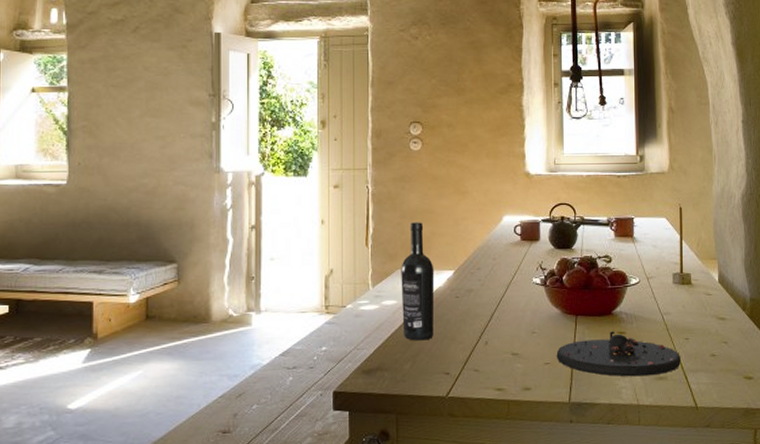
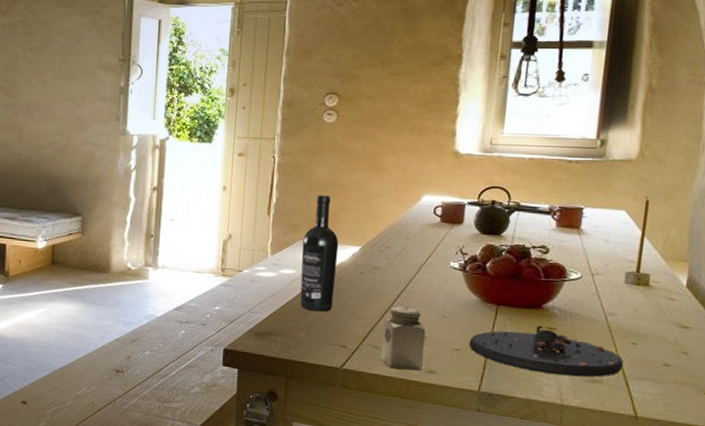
salt shaker: none [481,326,519,391] -> present [381,306,426,371]

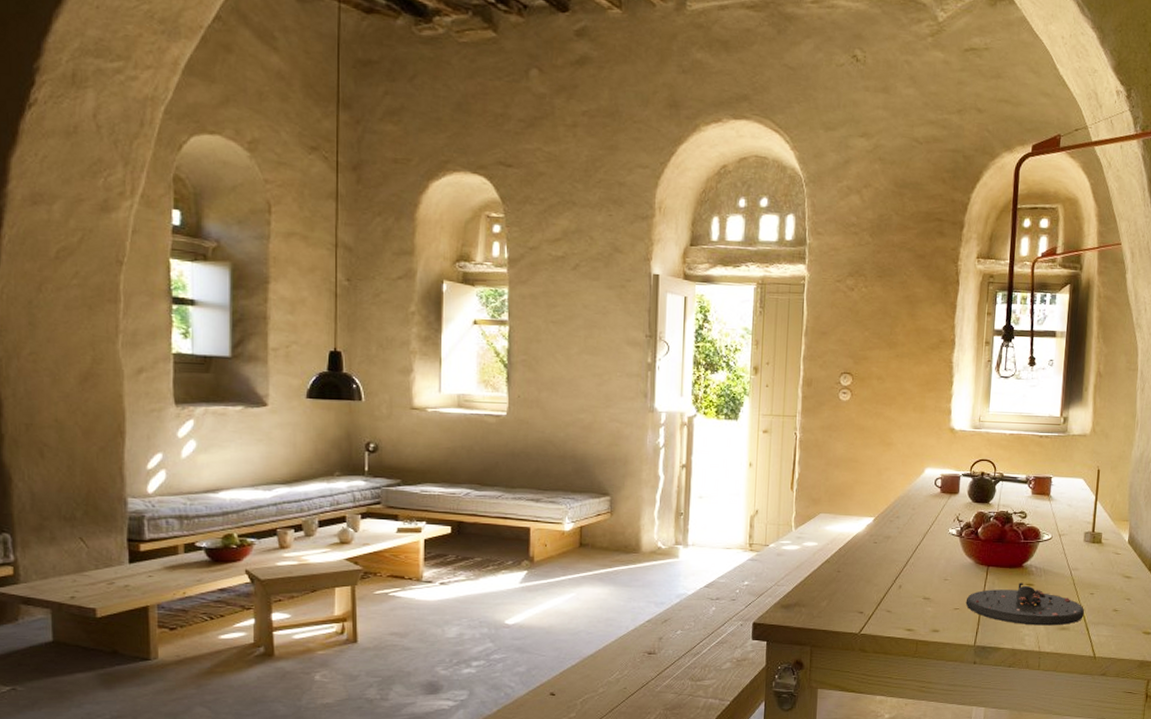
wine bottle: present [300,195,339,312] -> none [821,470,855,581]
salt shaker: present [381,306,426,371] -> none [894,572,931,631]

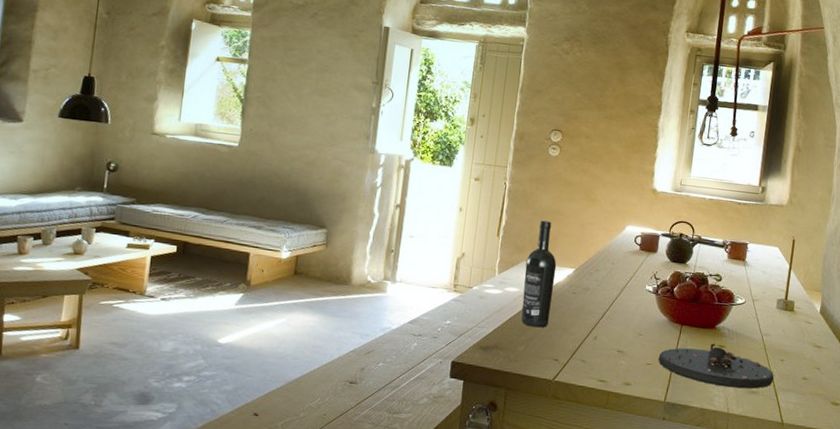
wine bottle: none [821,470,855,581] -> present [521,220,557,328]

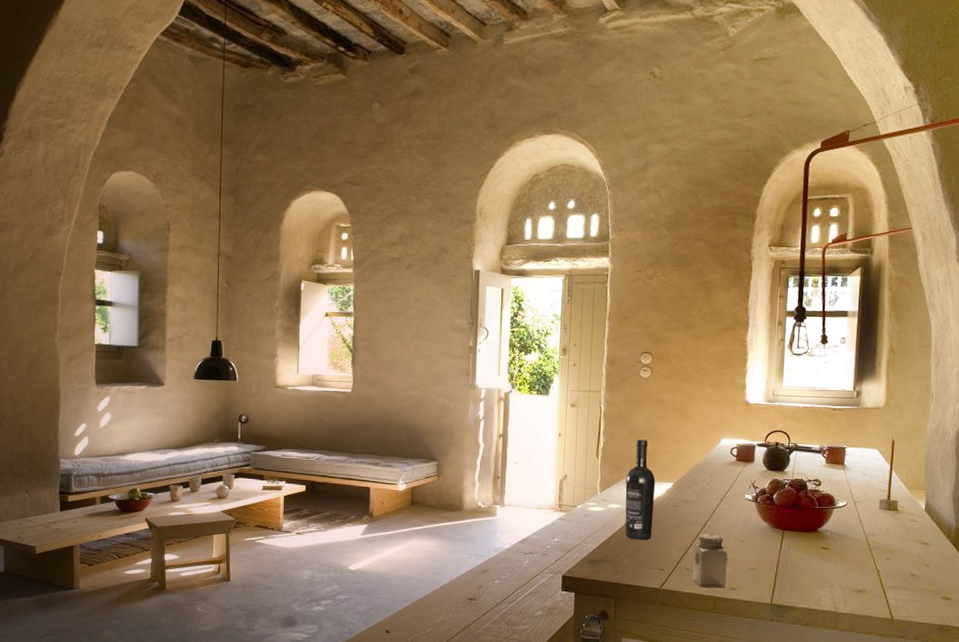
salt shaker: none [587,324,625,383] -> present [693,534,728,588]
plate: present [658,343,774,389] -> none [762,546,881,588]

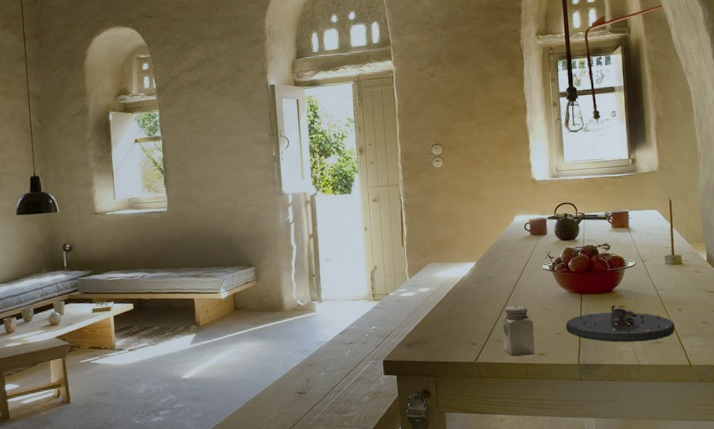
wine bottle: present [625,439,656,540] -> none [431,225,461,319]
plate: none [762,546,881,588] -> present [565,305,675,342]

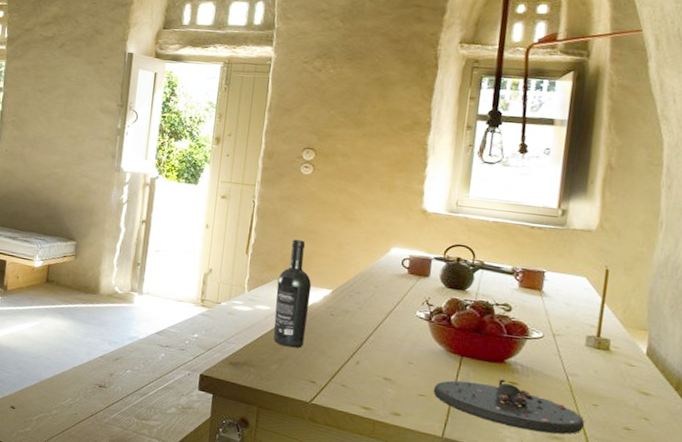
wine bottle: none [431,225,461,319] -> present [273,239,312,348]
salt shaker: present [501,305,535,356] -> none [349,349,392,412]

